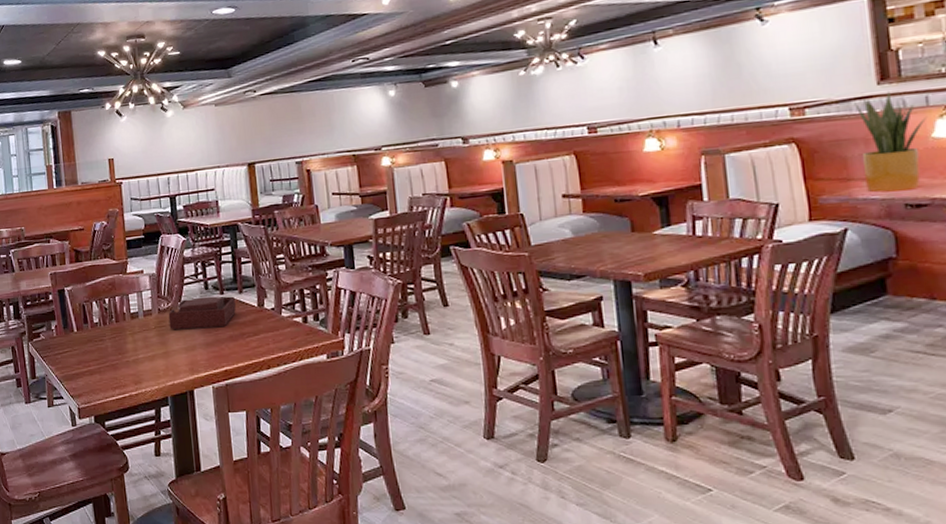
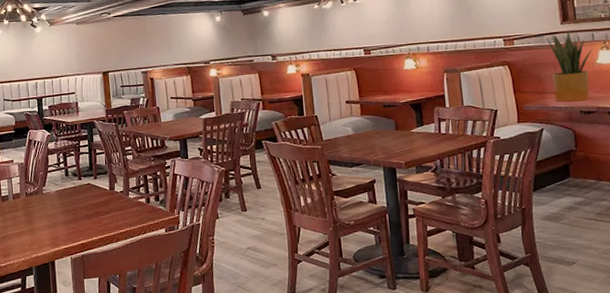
napkin holder: present [168,296,236,329] -> none [34,181,91,210]

